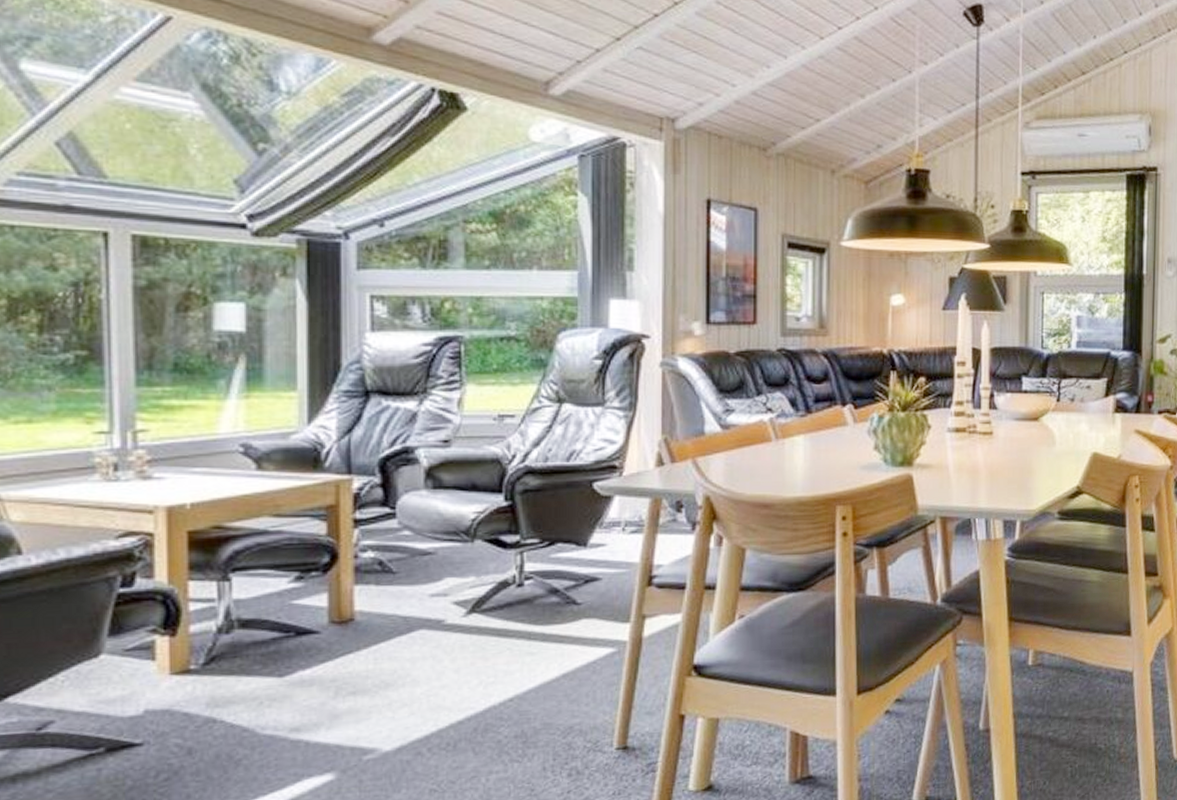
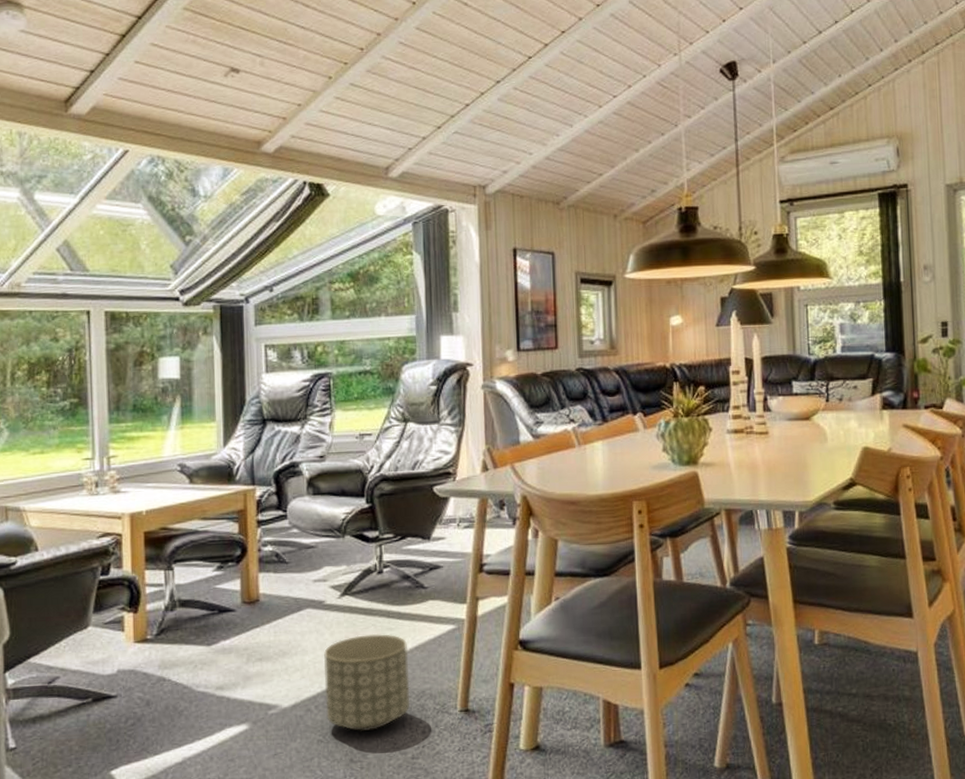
planter: none [442,660,554,778] -> present [324,634,410,732]

